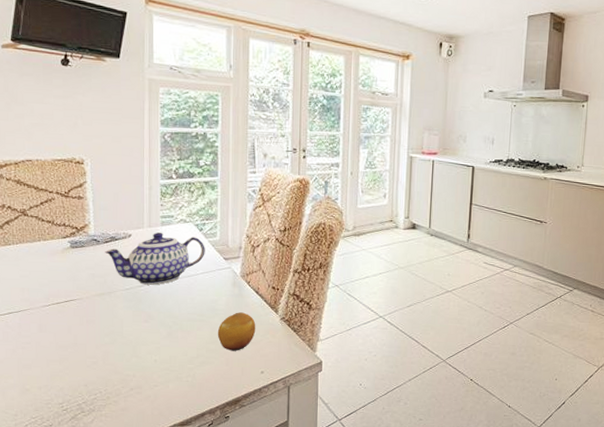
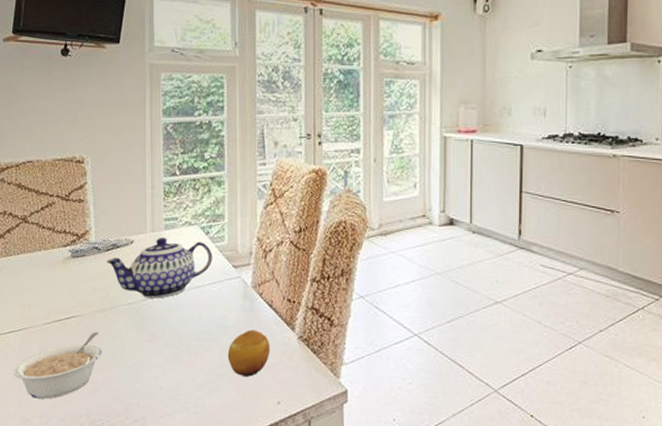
legume: none [12,313,100,372] -> present [13,332,102,399]

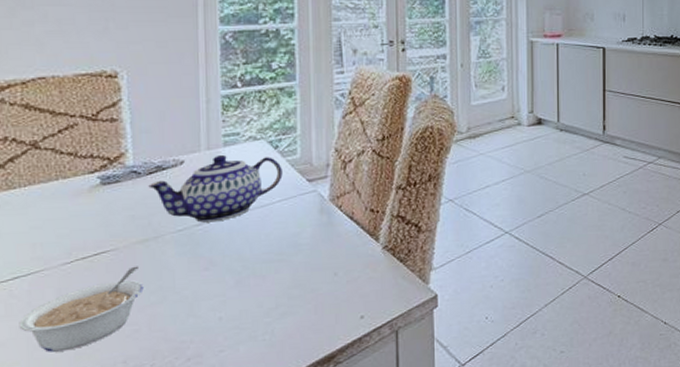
fruit: present [227,330,270,378] -> none [301,244,352,296]

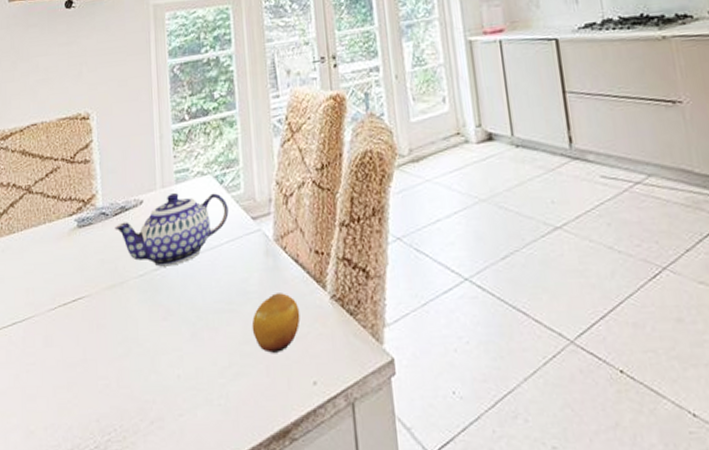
legume: present [19,266,144,352] -> none [16,314,112,404]
fruit: none [301,244,352,296] -> present [251,293,300,354]

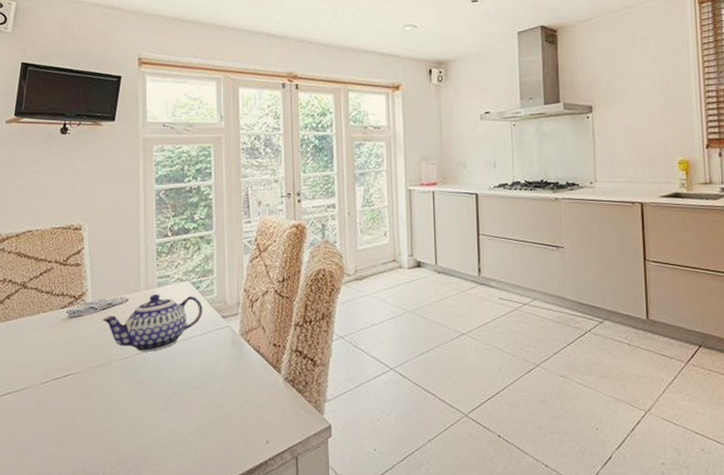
fruit: present [251,293,300,354] -> none [218,375,258,421]

